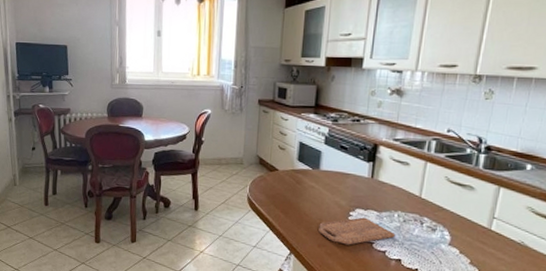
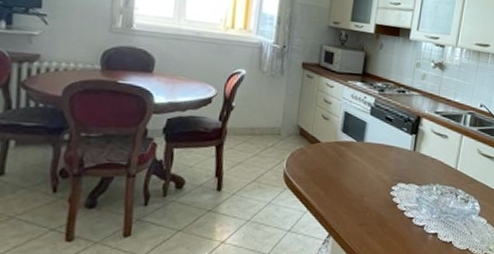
cutting board: present [318,217,396,245] -> none [360,191,434,222]

